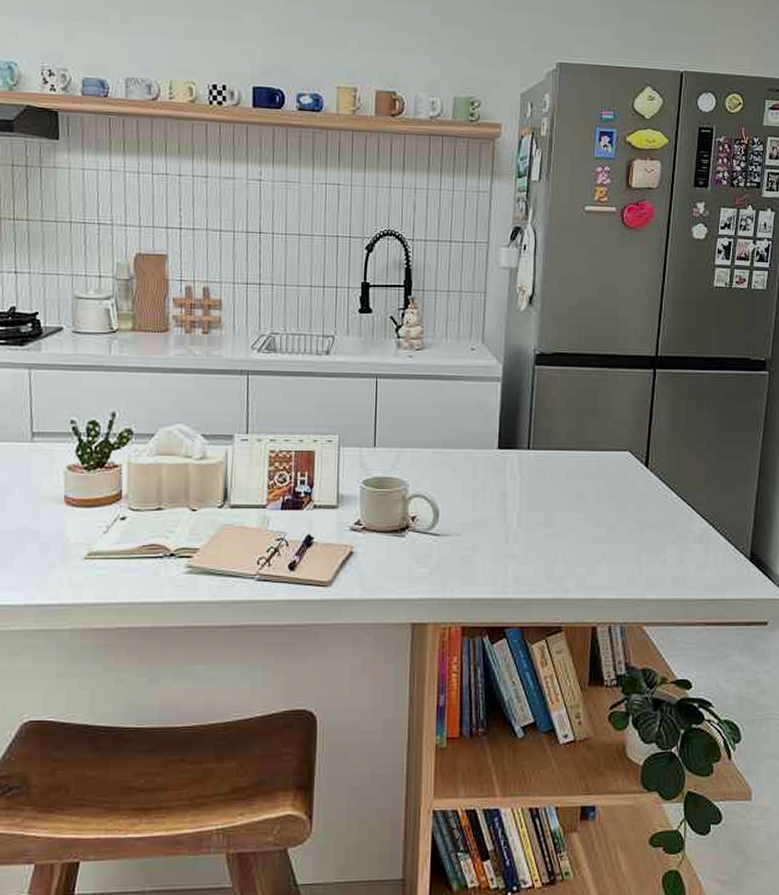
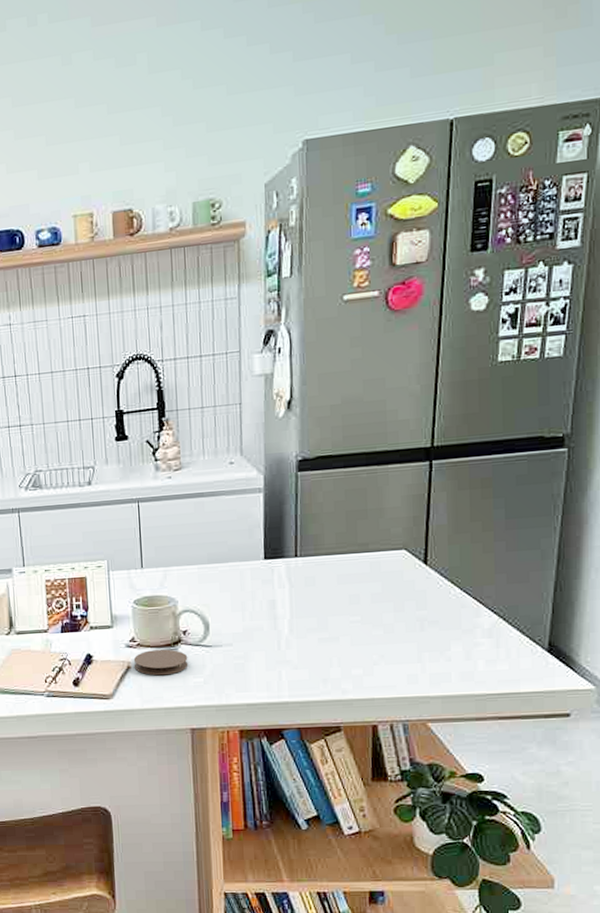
coaster: none [357,535,415,564] -> present [133,649,188,676]

